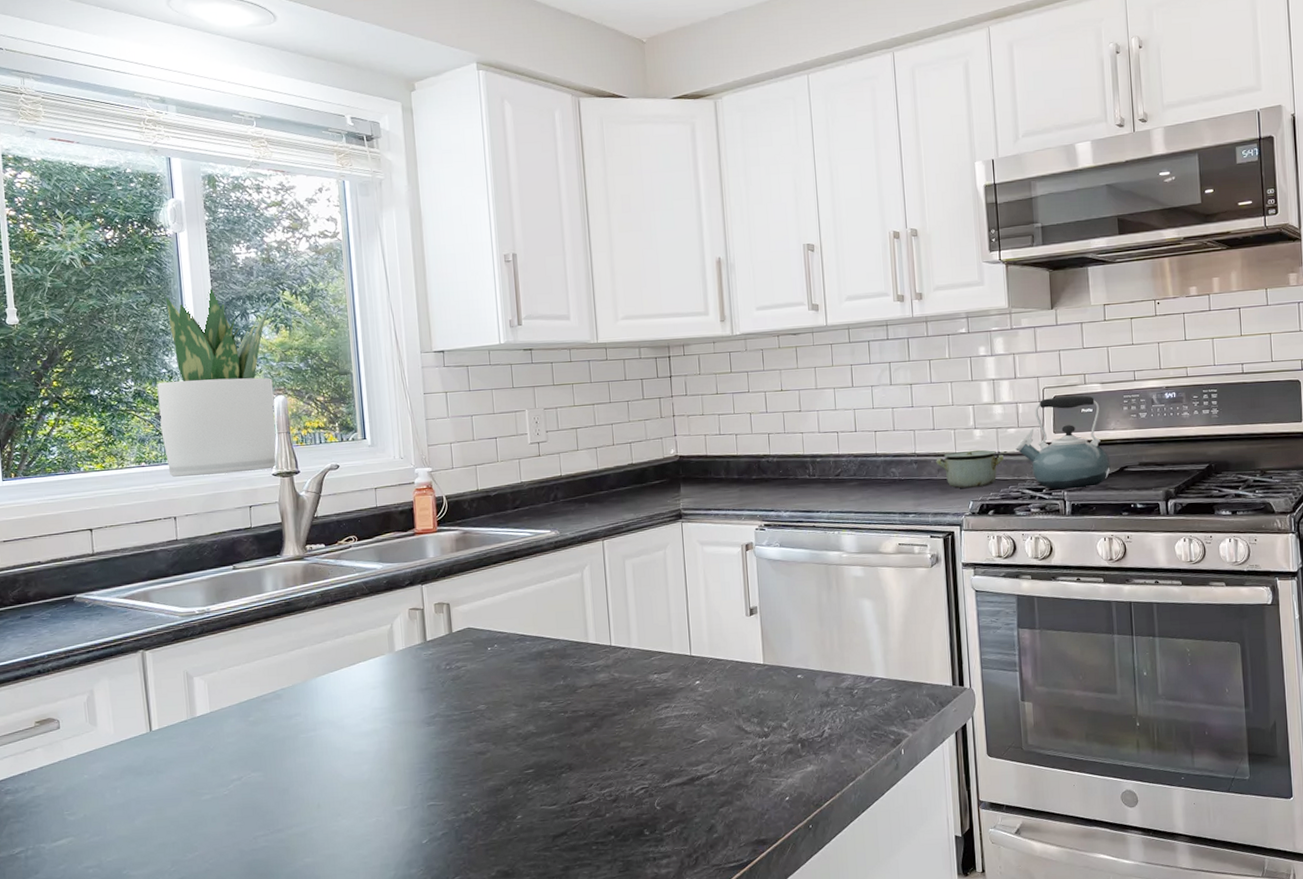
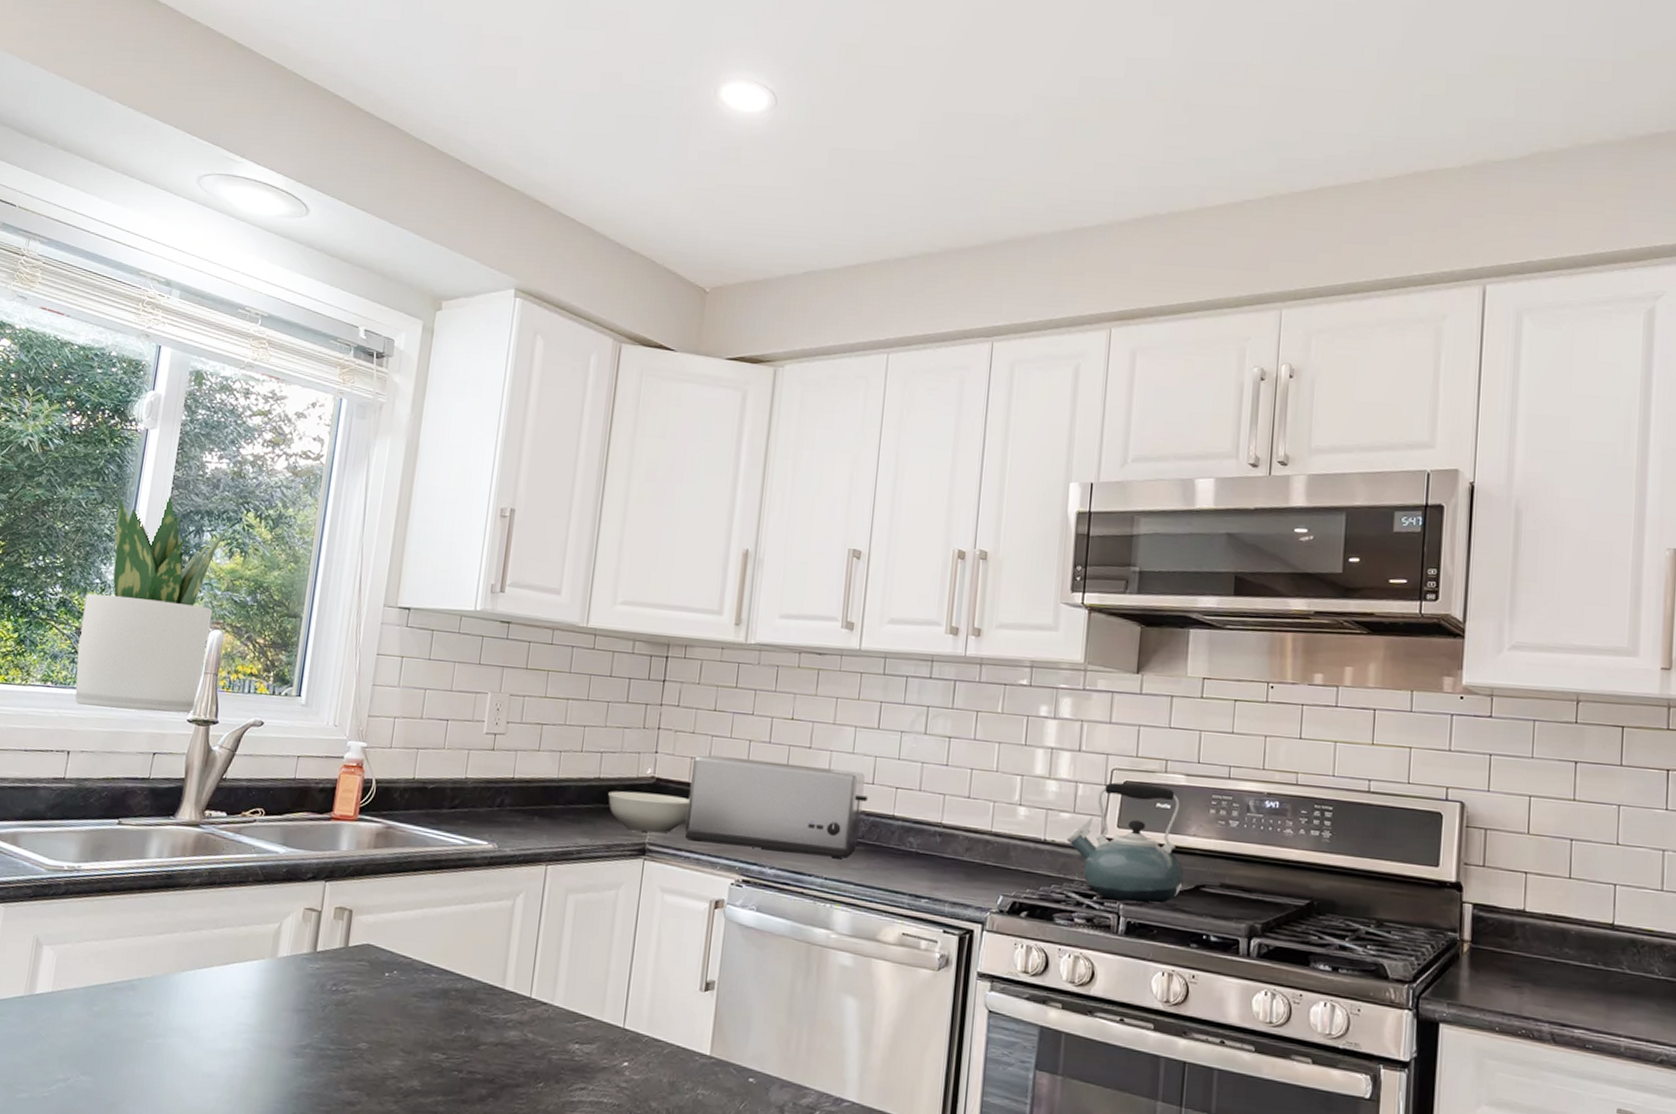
bowl: none [642,467,711,501] -> present [608,791,690,833]
toaster: none [707,423,854,501] -> present [685,754,869,859]
cooking pot: present [936,449,1005,488] -> none [965,830,1051,880]

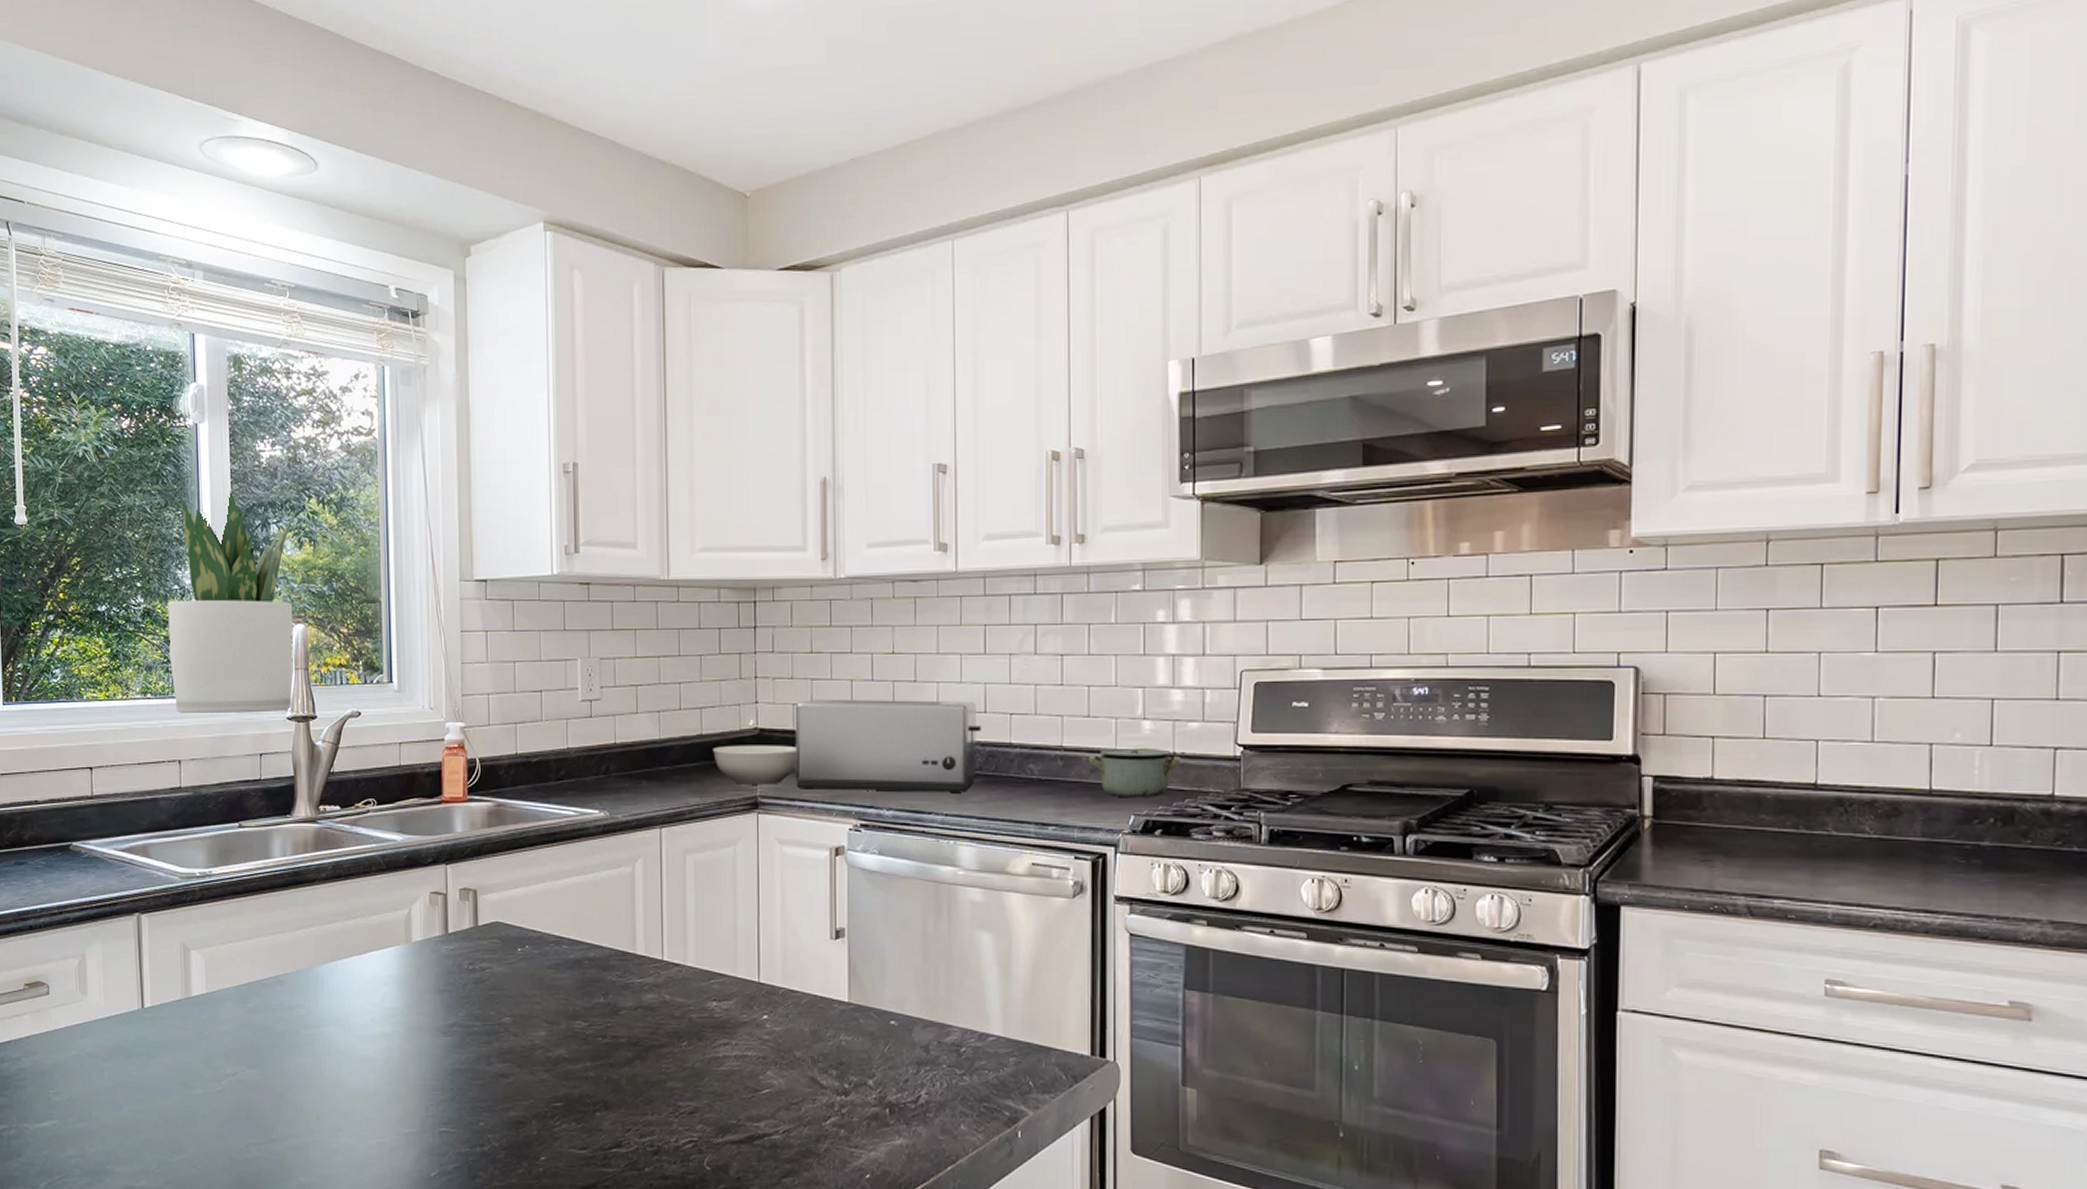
cooking pot: none [965,830,1051,880] -> present [1089,747,1182,797]
kettle: present [1067,782,1184,904] -> none [1198,683,1328,809]

